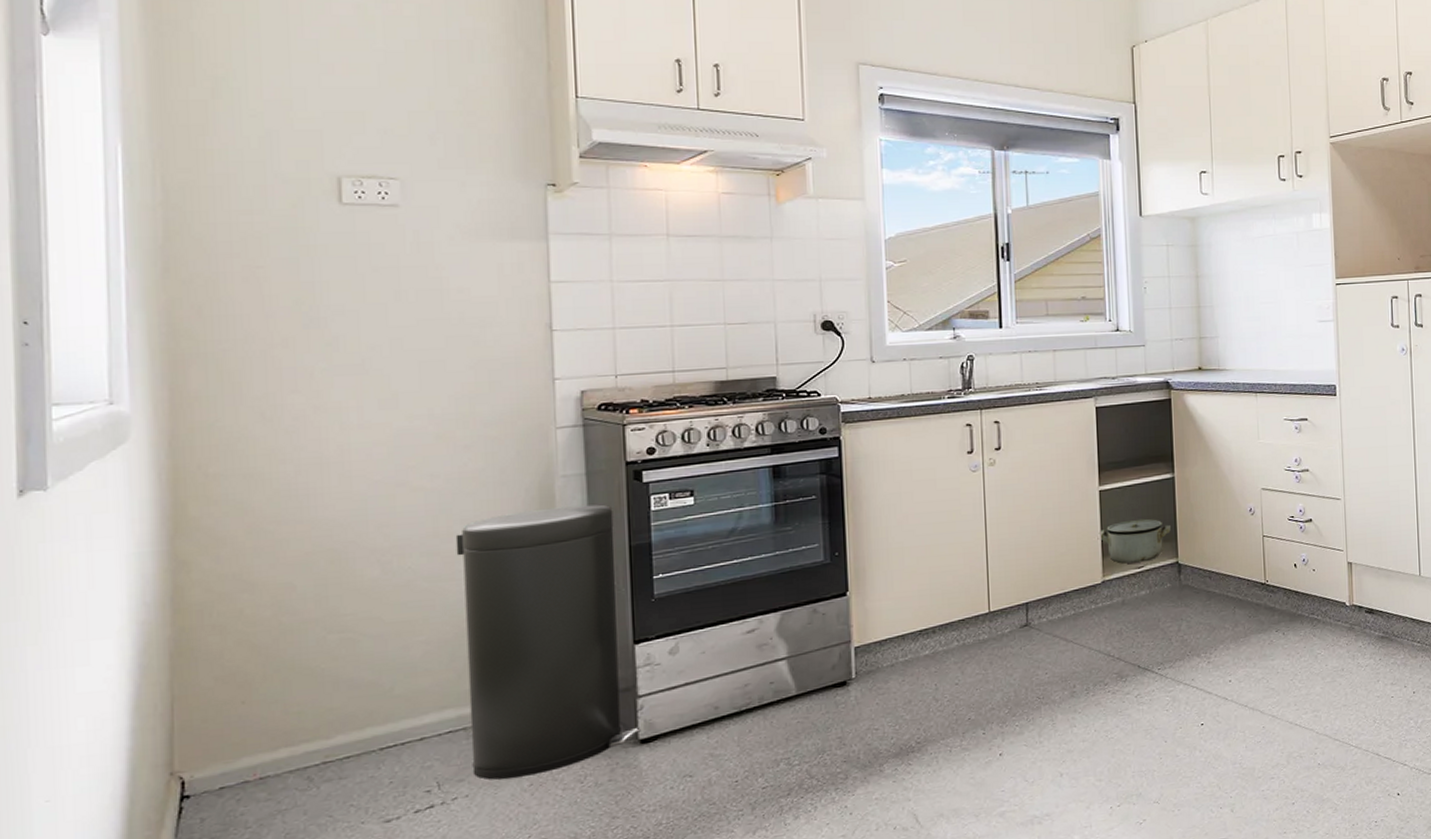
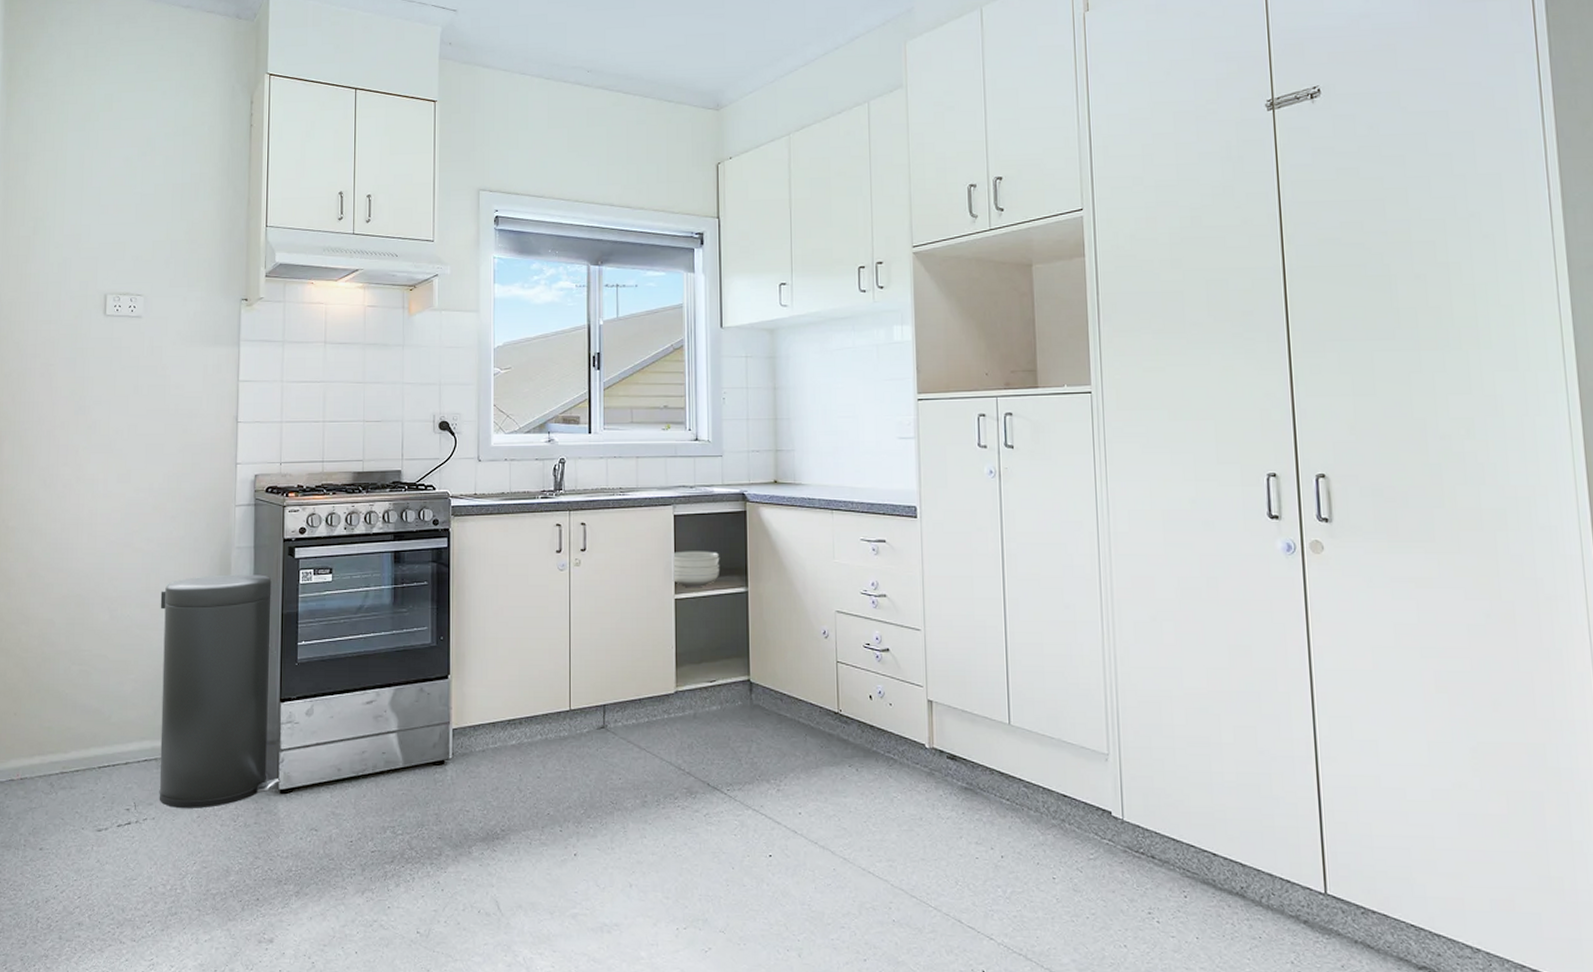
bowl: none [1094,440,1146,478] -> present [672,551,720,587]
cooking pot: present [1098,519,1171,564] -> none [673,631,743,676]

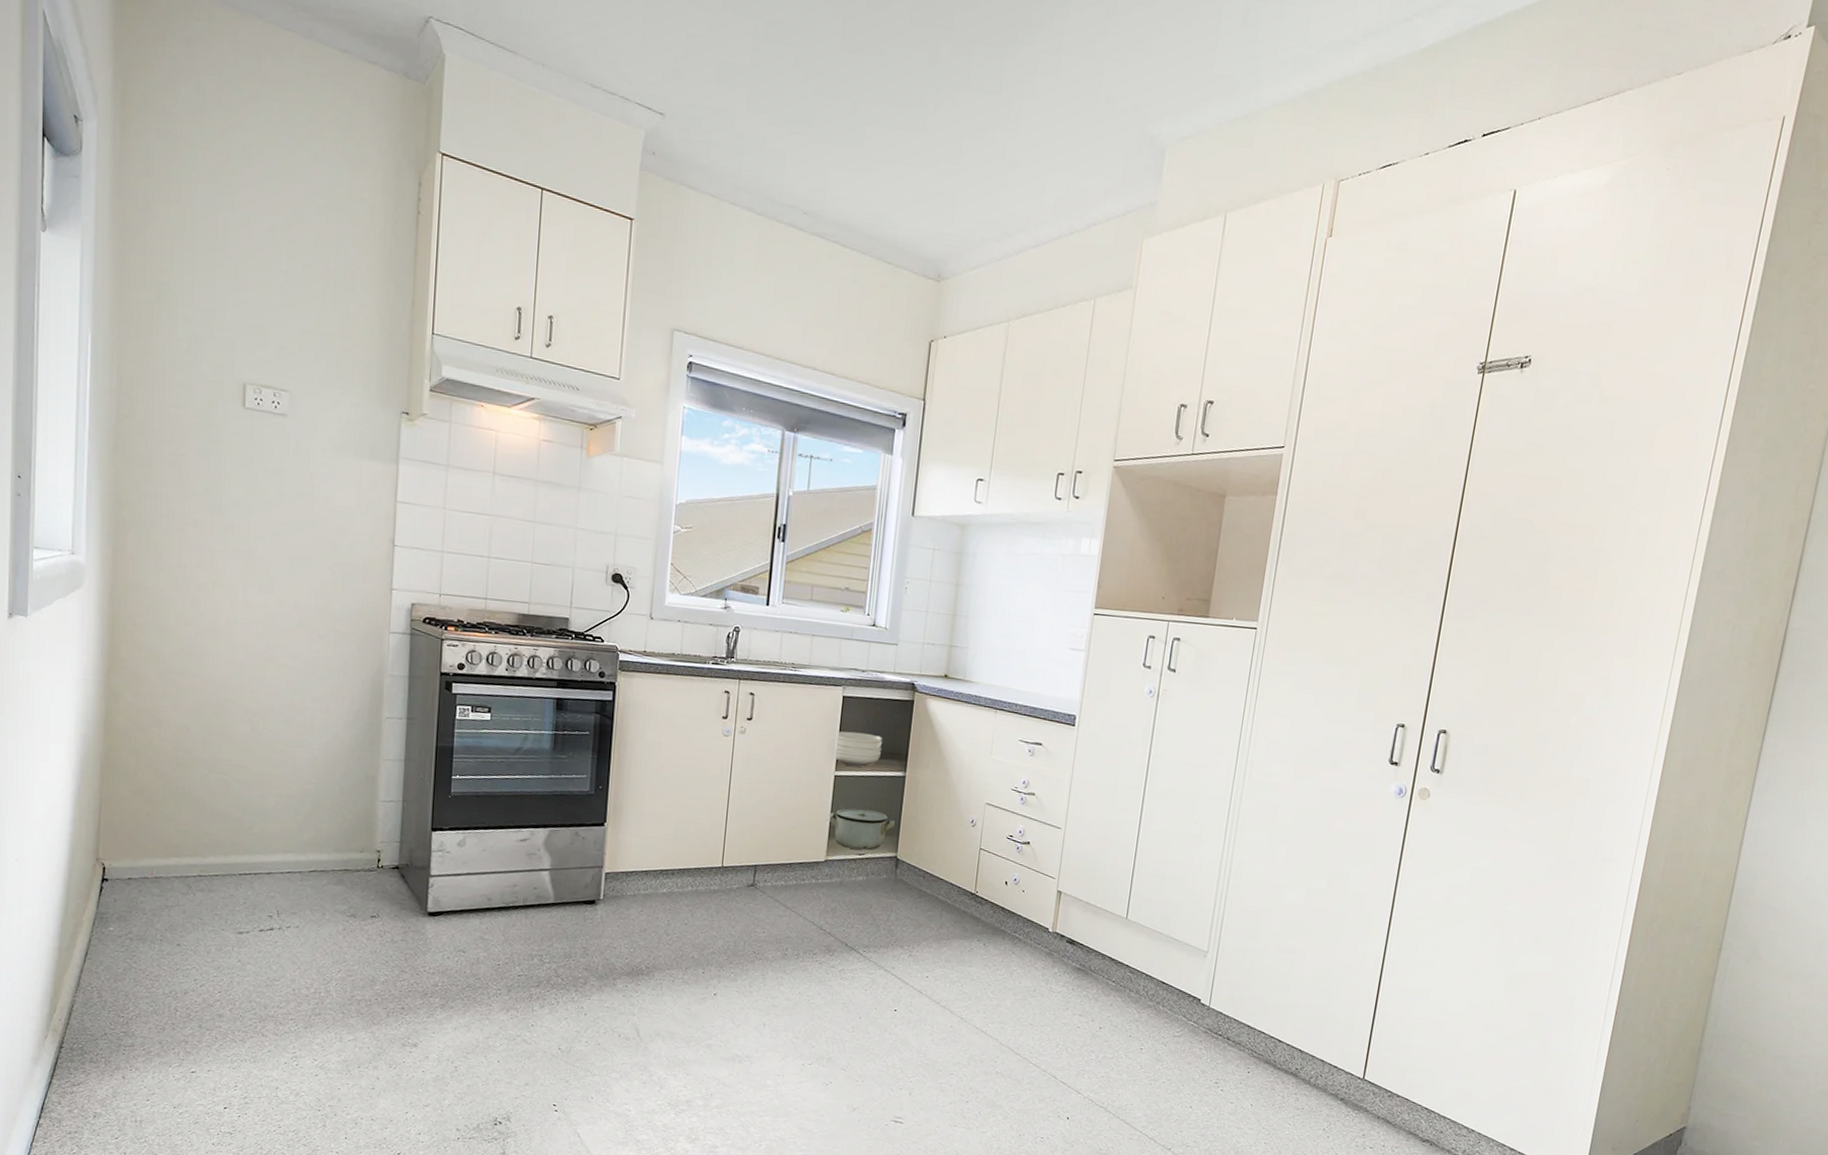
pedal bin: present [159,574,281,808] -> none [303,699,430,922]
cooking pot: none [673,631,743,676] -> present [827,808,895,851]

